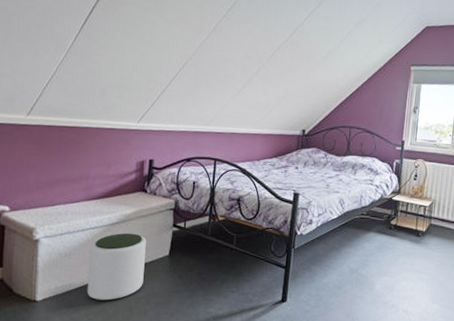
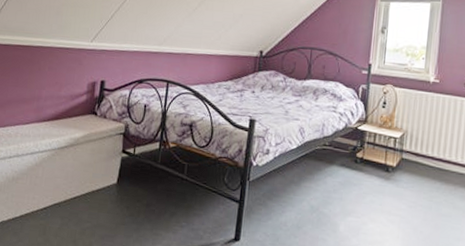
plant pot: present [87,233,146,301] -> none [32,157,94,231]

